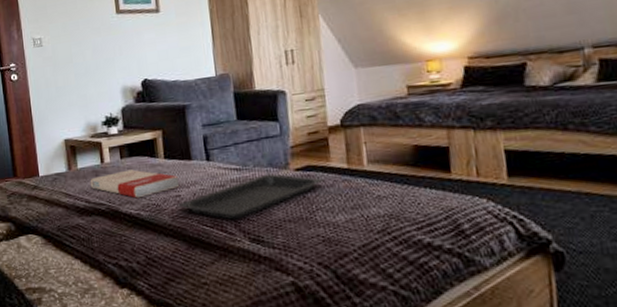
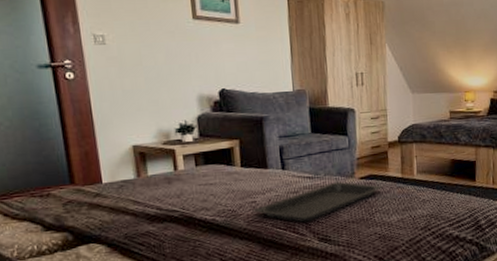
book: present [90,169,179,199] -> none [162,177,255,205]

